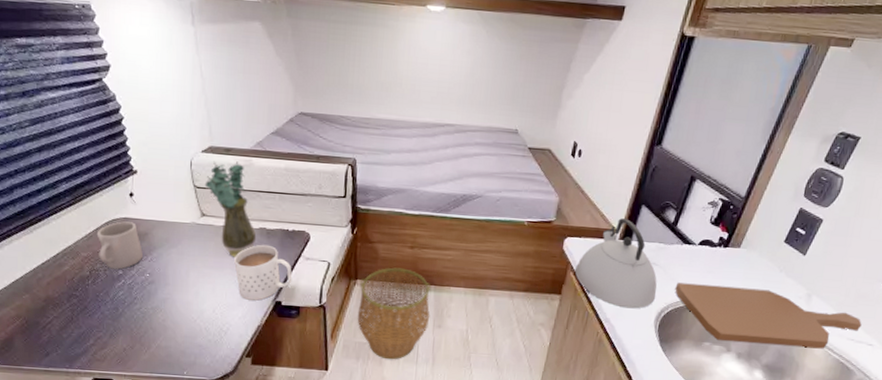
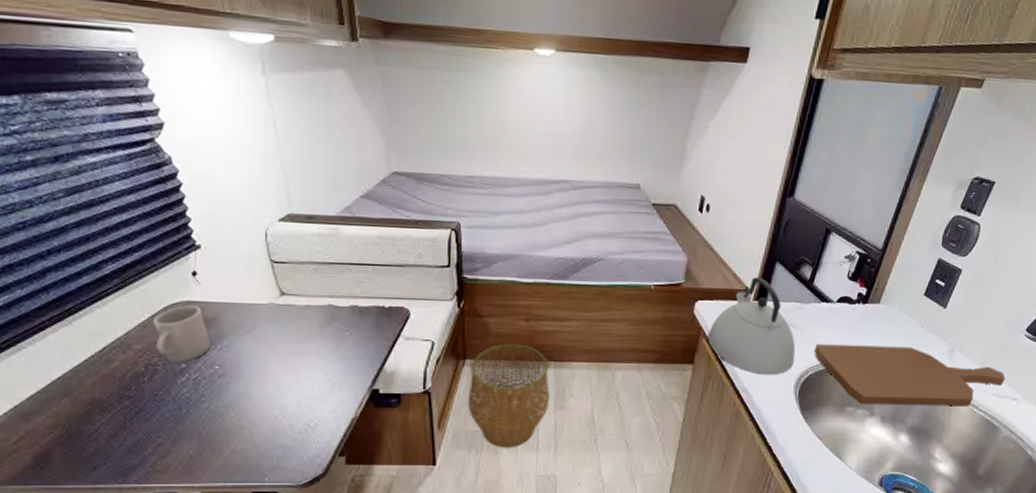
vase: present [204,161,257,257] -> none [283,230,347,341]
mug: present [234,244,293,301] -> none [322,324,391,390]

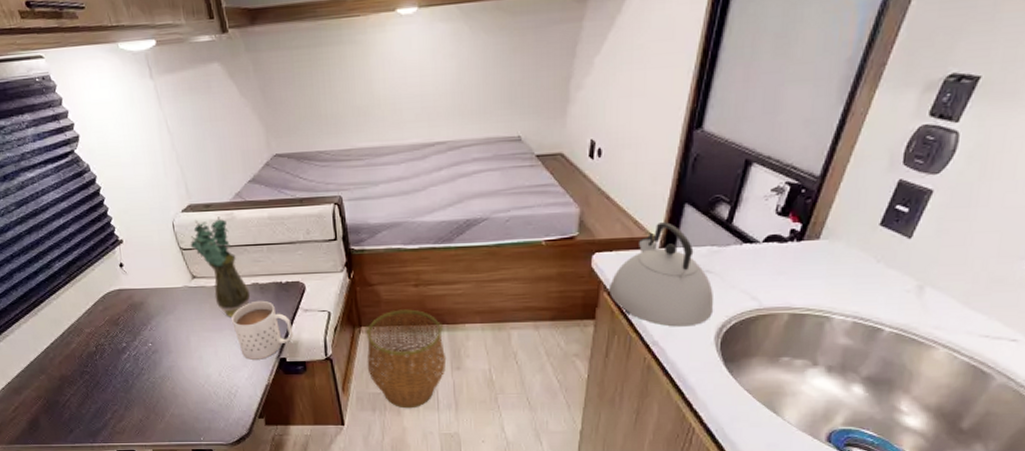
cup: present [152,305,212,363] -> none [95,293,144,342]
vase: none [283,230,347,341] -> present [190,216,251,317]
mug: none [322,324,391,390] -> present [232,300,294,360]
cutting board: present [814,344,1005,407] -> none [737,286,1000,354]

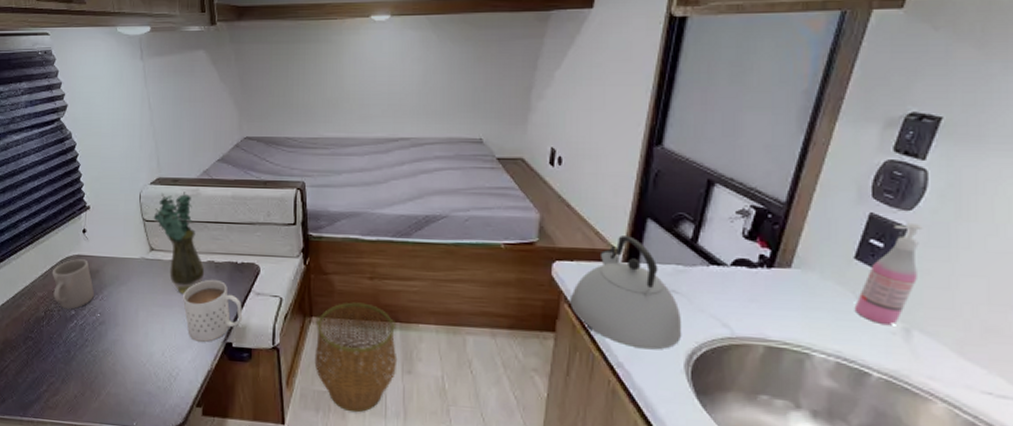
cup: none [95,293,144,342] -> present [52,259,95,310]
soap dispenser: none [874,185,948,284] -> present [854,222,923,325]

